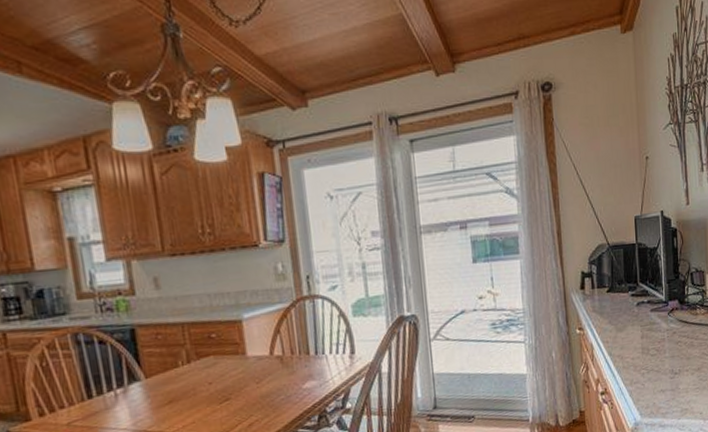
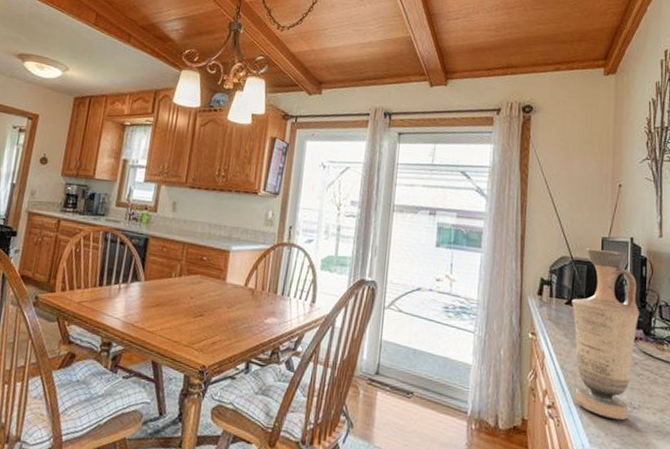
vase: none [613,227,675,389] -> present [572,248,640,421]

